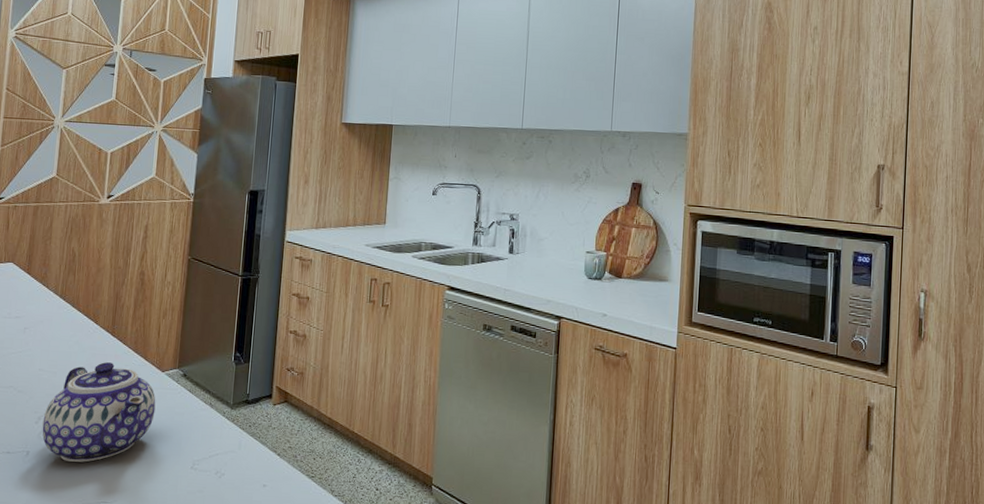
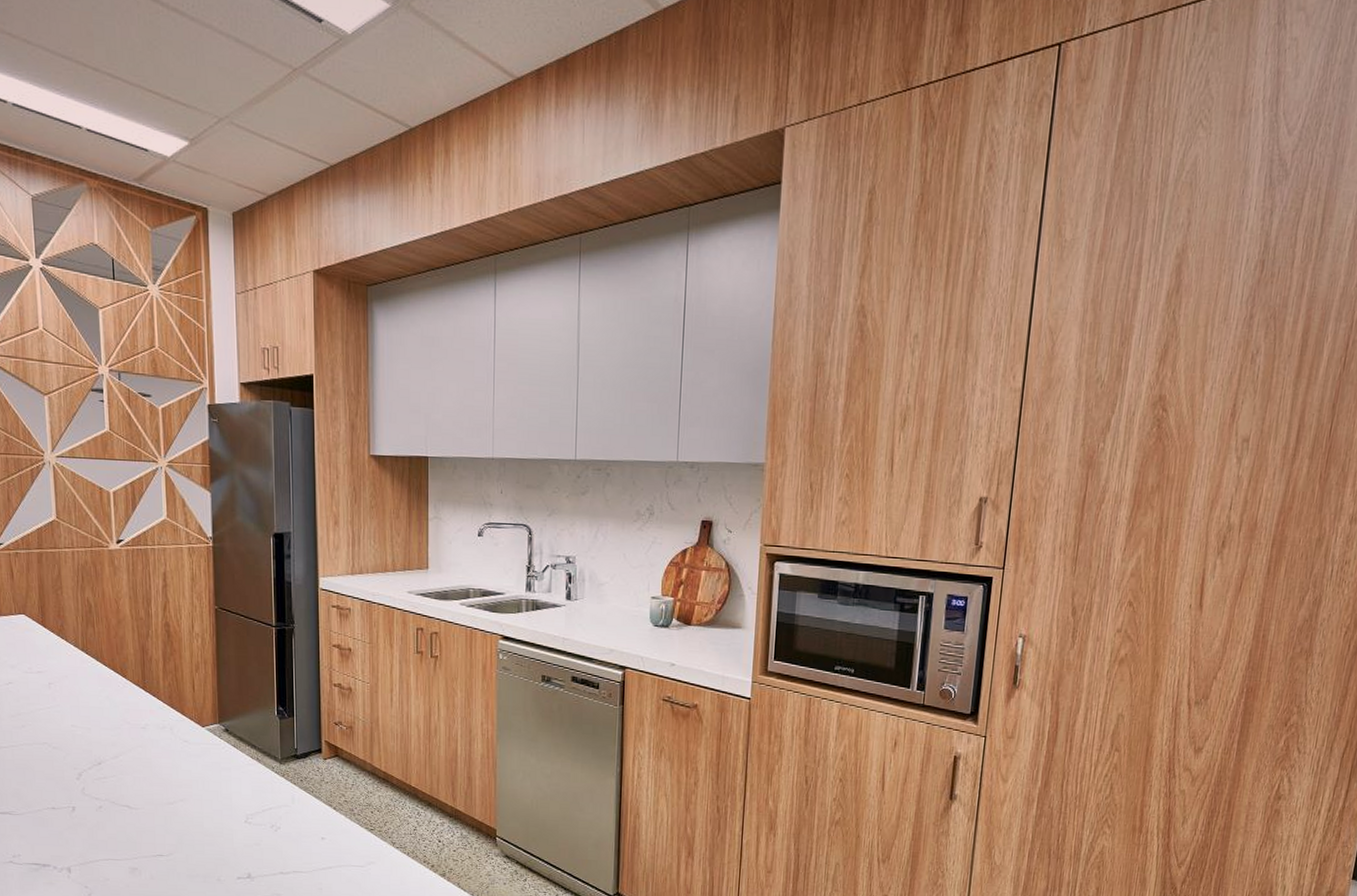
teapot: present [42,362,156,462] -> none [84,717,200,817]

